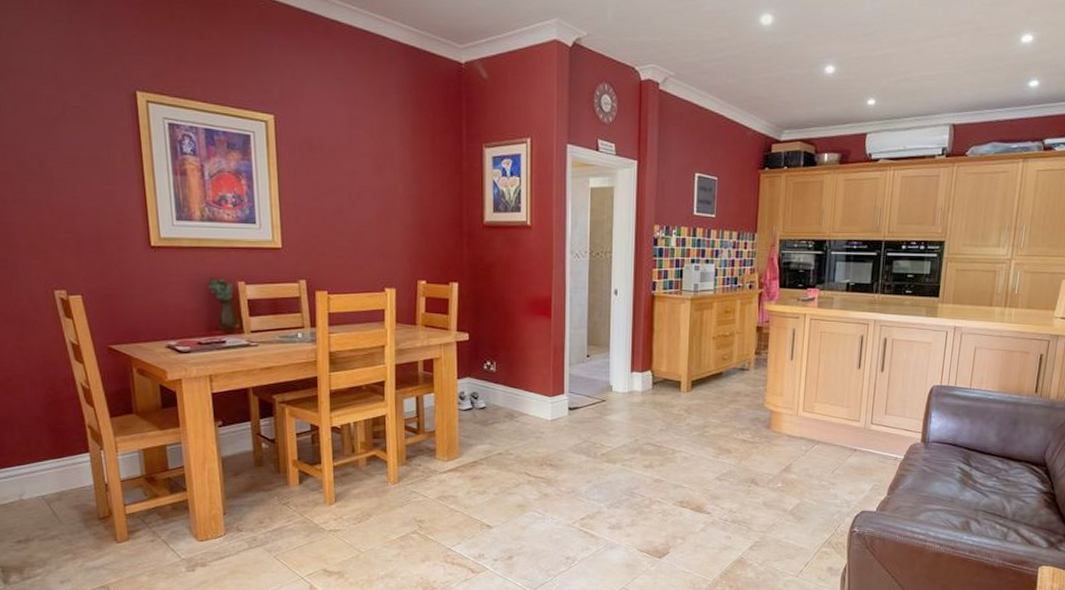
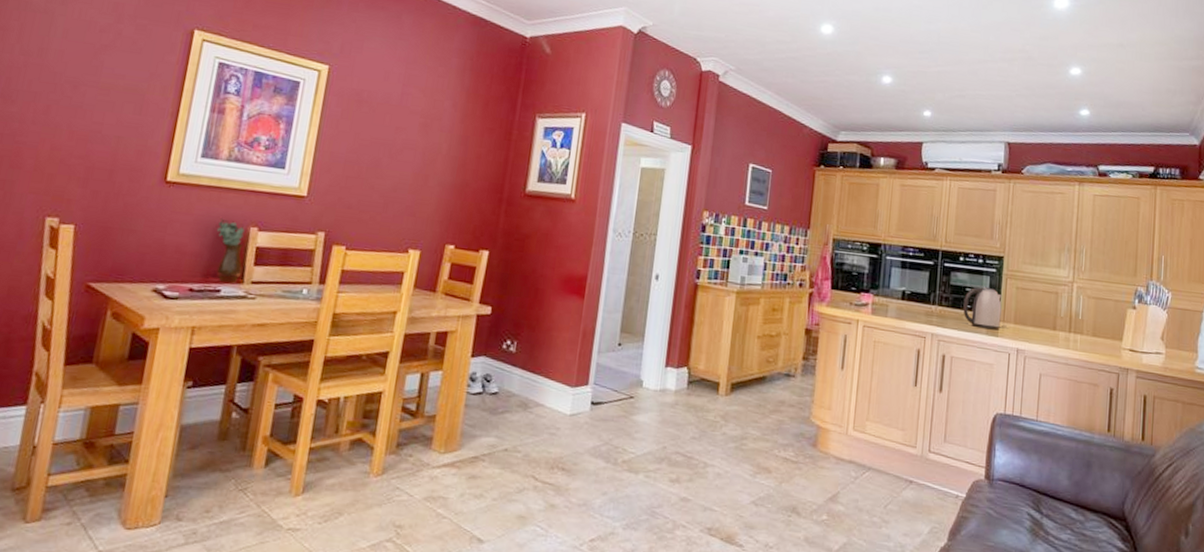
kettle: none [904,272,941,312] -> present [963,287,1002,331]

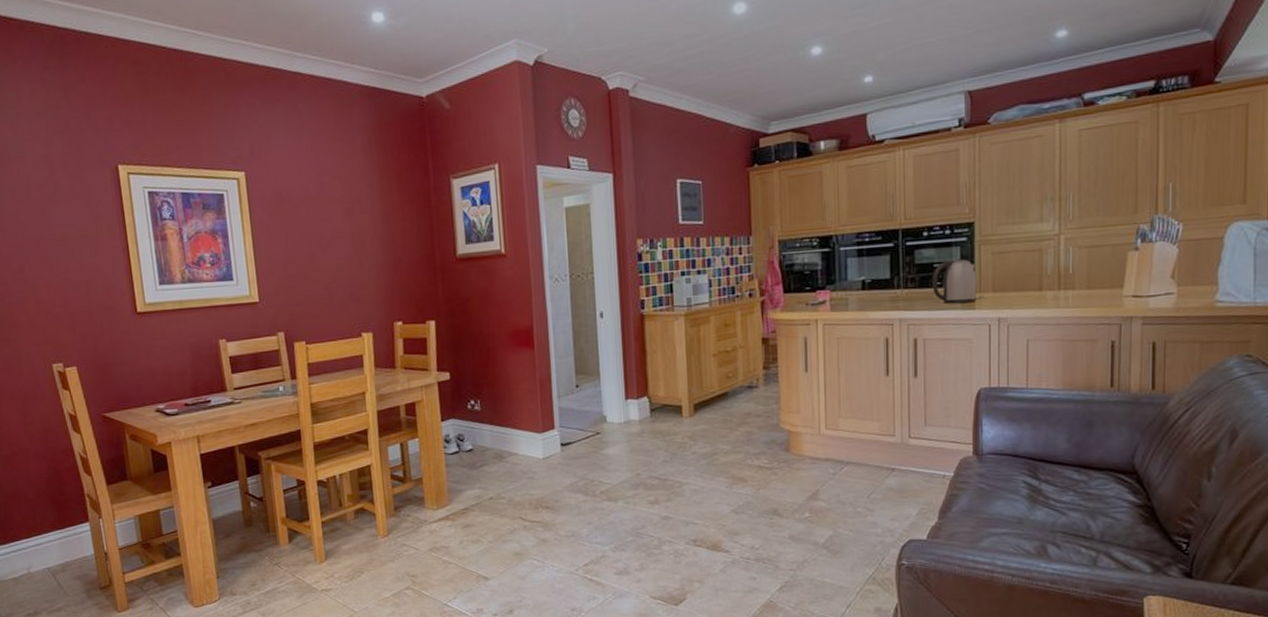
vase: present [216,218,245,283] -> none [191,337,224,393]

